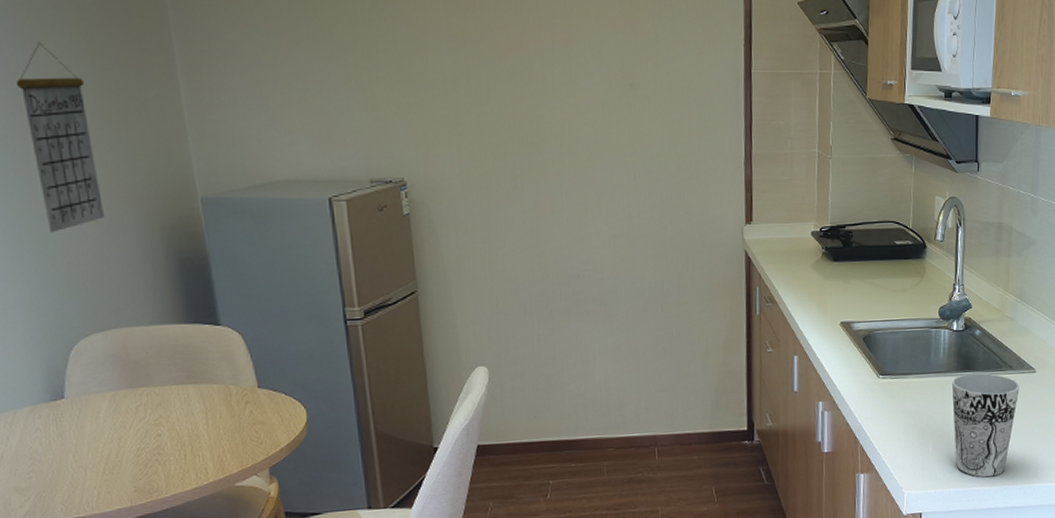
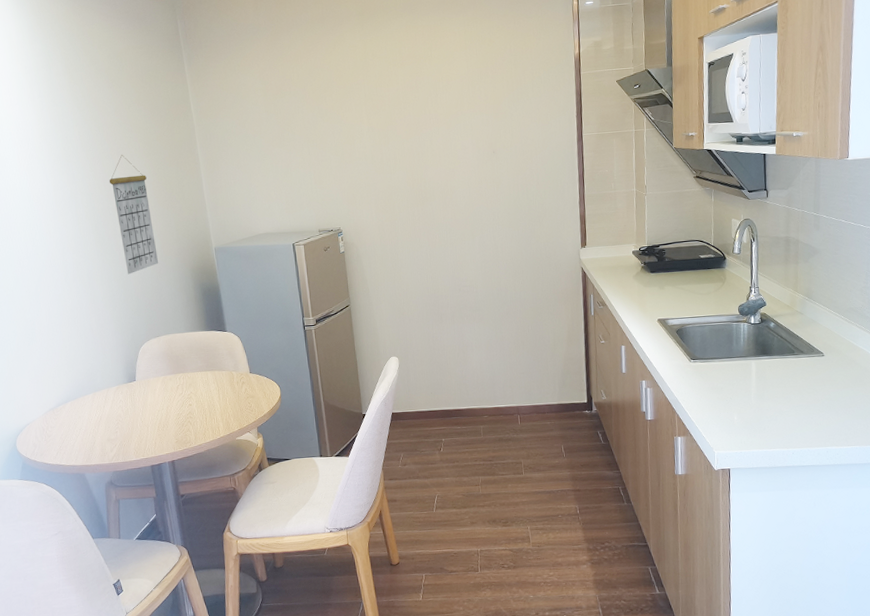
cup: present [951,373,1020,478] -> none [751,357,811,441]

